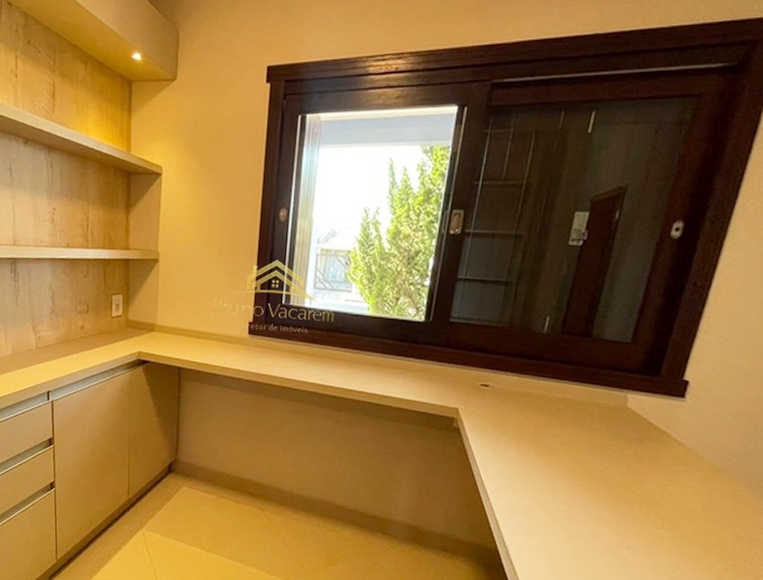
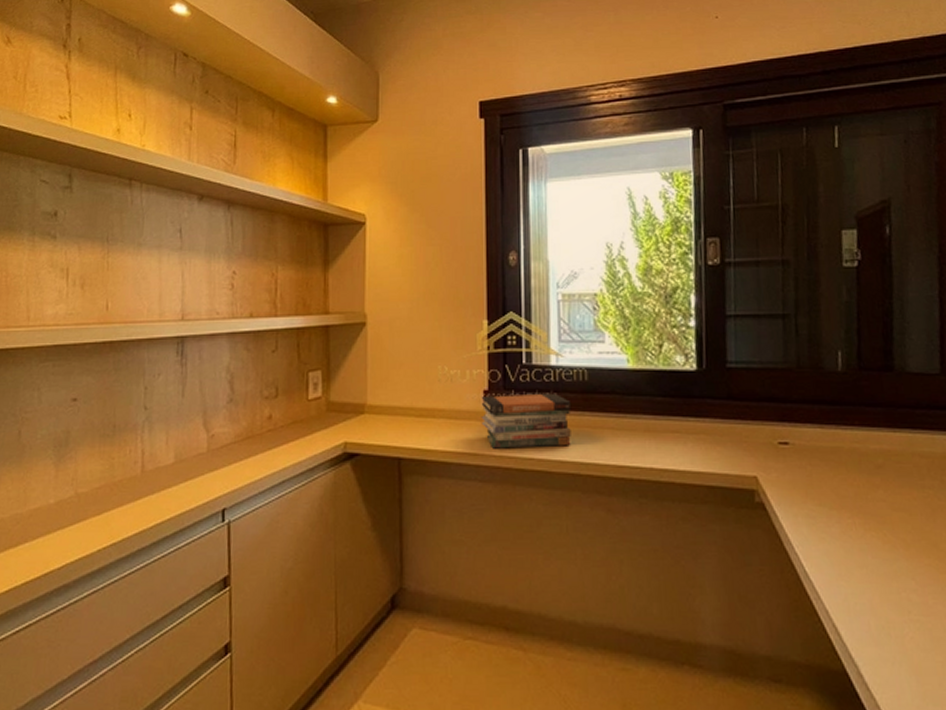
book stack: none [245,326,318,371] -> present [481,393,572,449]

